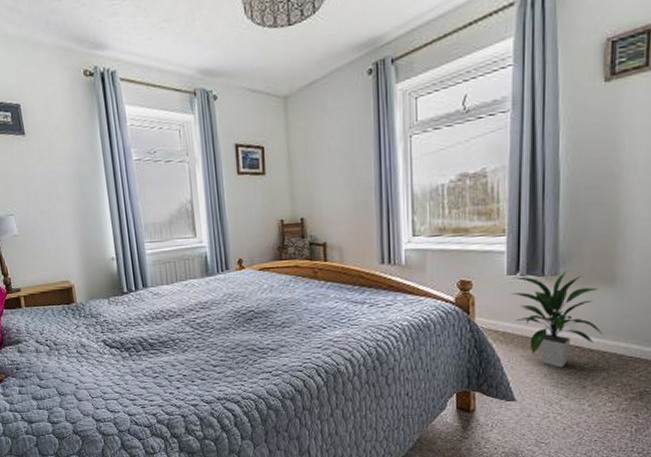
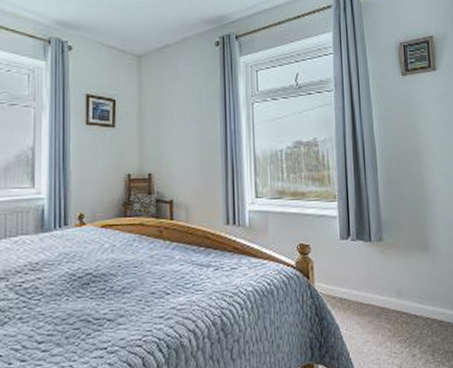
indoor plant: present [511,271,603,368] -> none [344,237,424,335]

